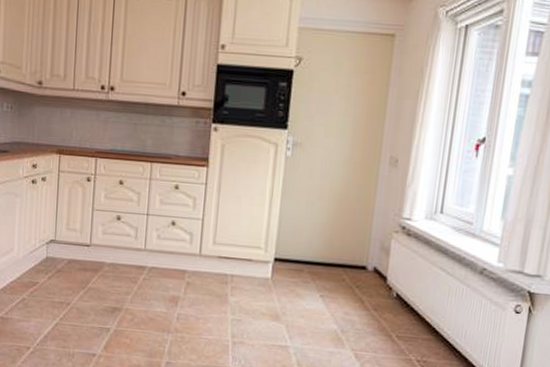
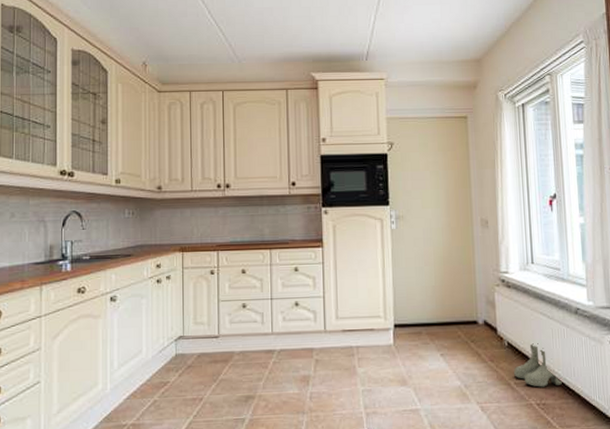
boots: none [397,298,450,345] -> present [514,343,562,388]

